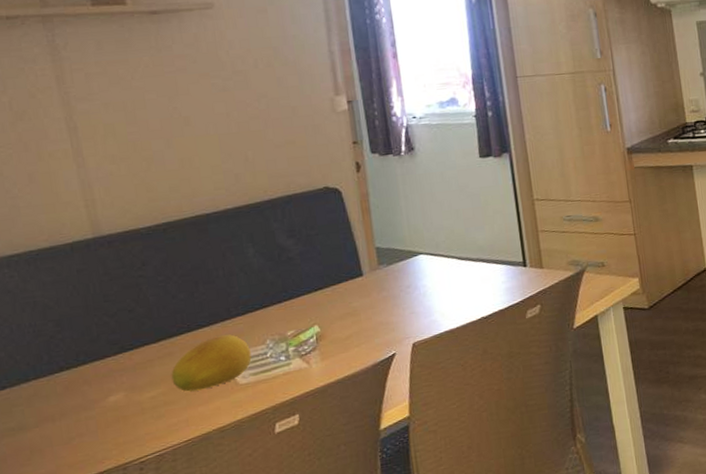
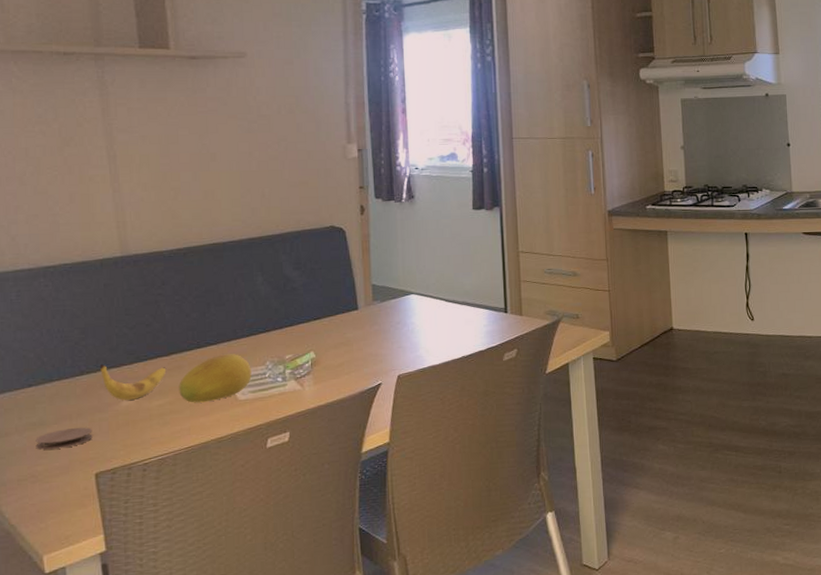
coaster: none [15,428,80,457] -> present [35,427,93,450]
banana: none [81,355,156,396] -> present [100,363,167,400]

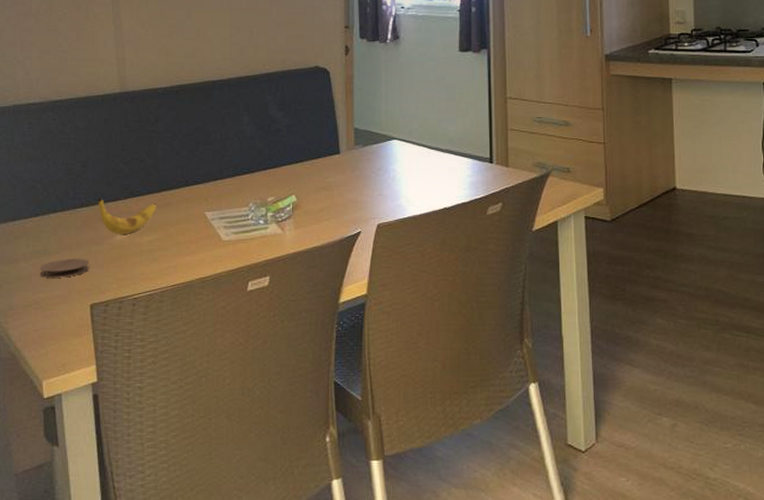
fruit: present [179,354,252,403] -> none [167,194,235,241]

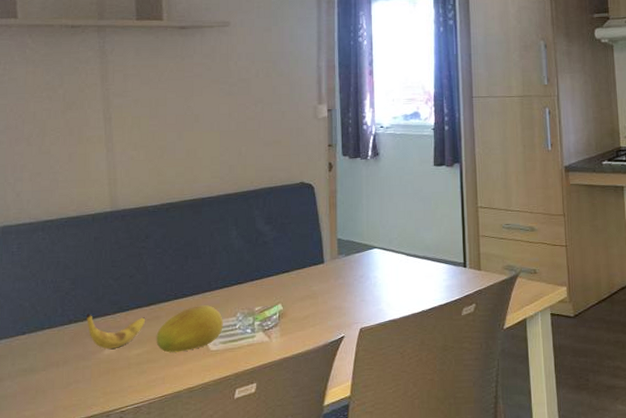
coaster: present [40,259,89,278] -> none [25,375,76,395]
fruit: none [167,194,235,241] -> present [156,305,223,353]

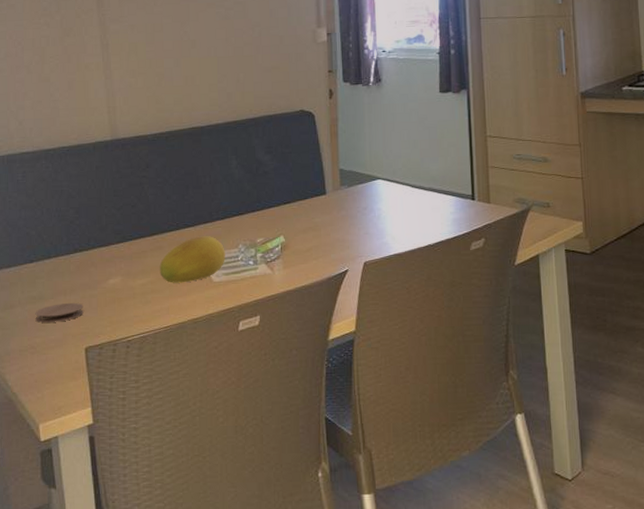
coaster: none [25,375,76,395] -> present [35,303,84,323]
banana: present [87,313,146,349] -> none [91,242,149,278]

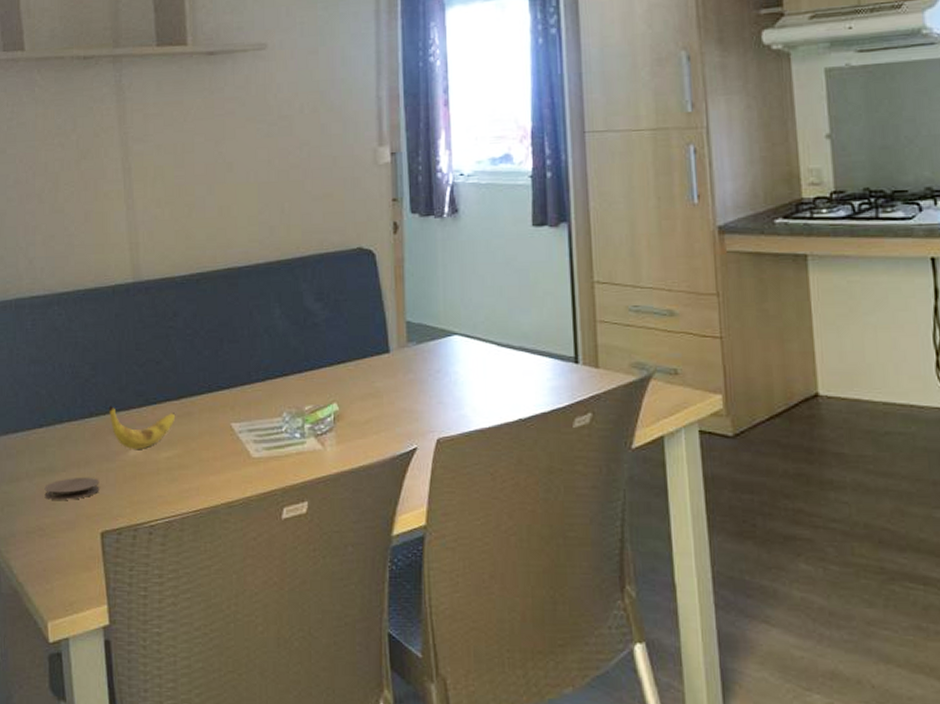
banana: none [91,242,149,278] -> present [109,405,176,449]
fruit: present [159,236,225,283] -> none [188,401,267,458]

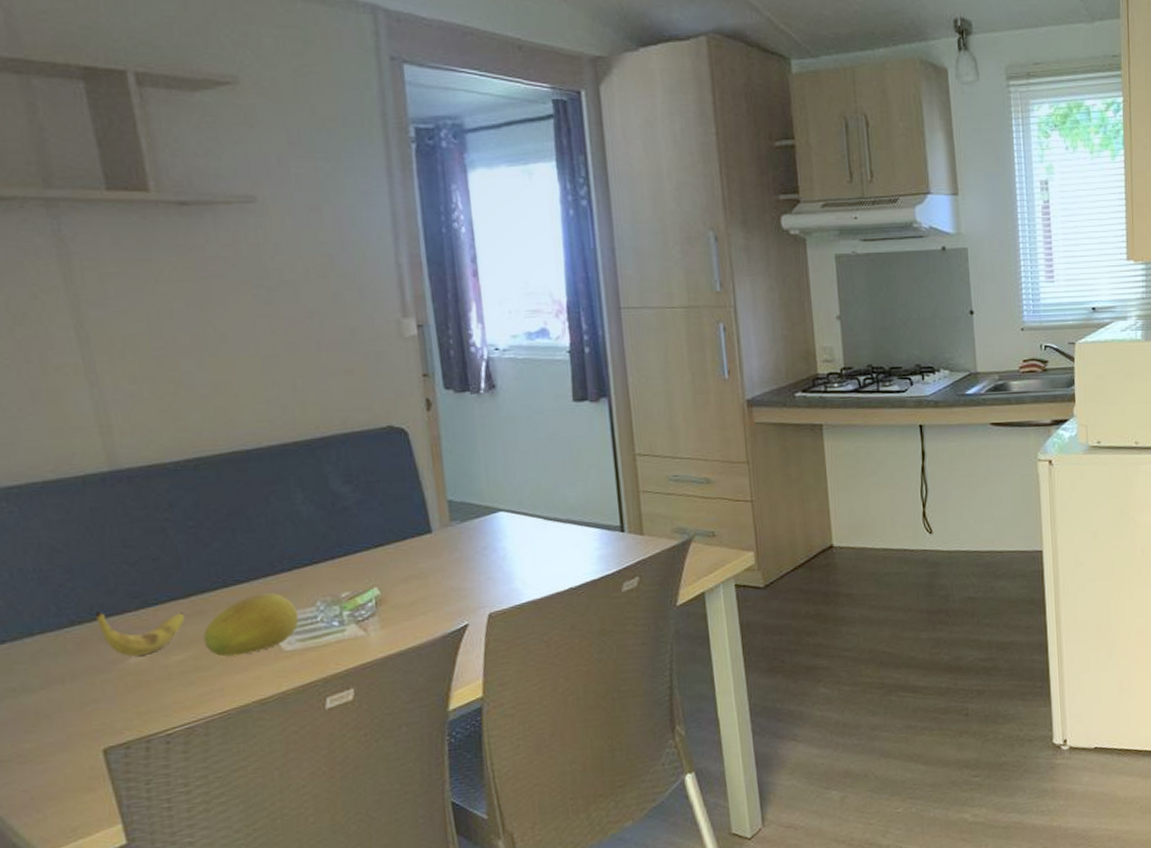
coaster: present [44,478,100,500] -> none [18,692,95,723]
fruit: none [188,401,267,458] -> present [203,593,299,657]

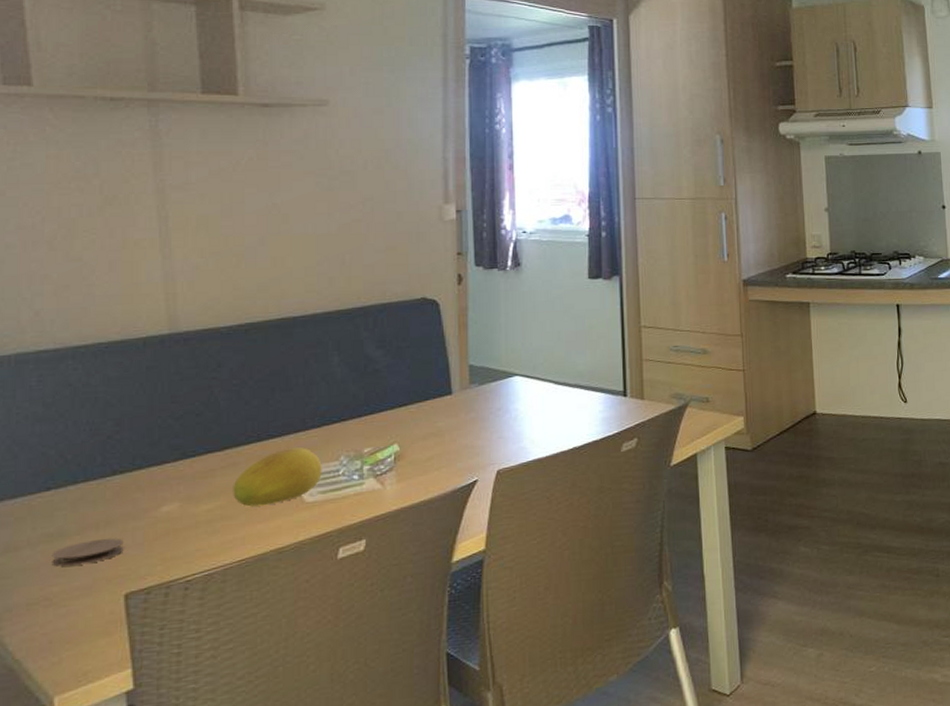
coaster: none [18,692,95,723] -> present [52,538,124,567]
banana: present [95,610,186,657] -> none [137,461,219,505]

